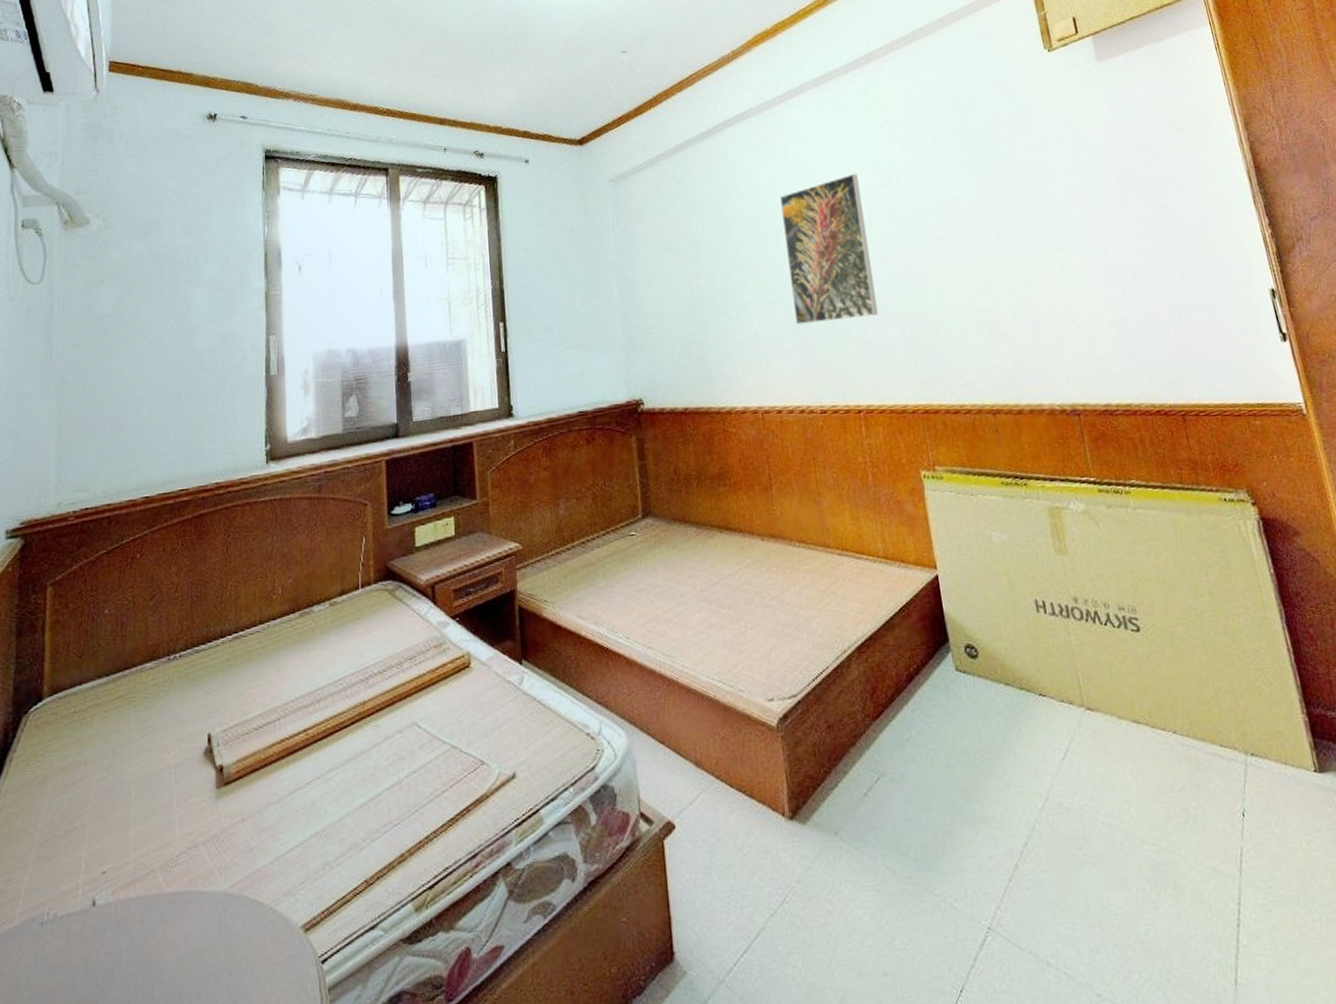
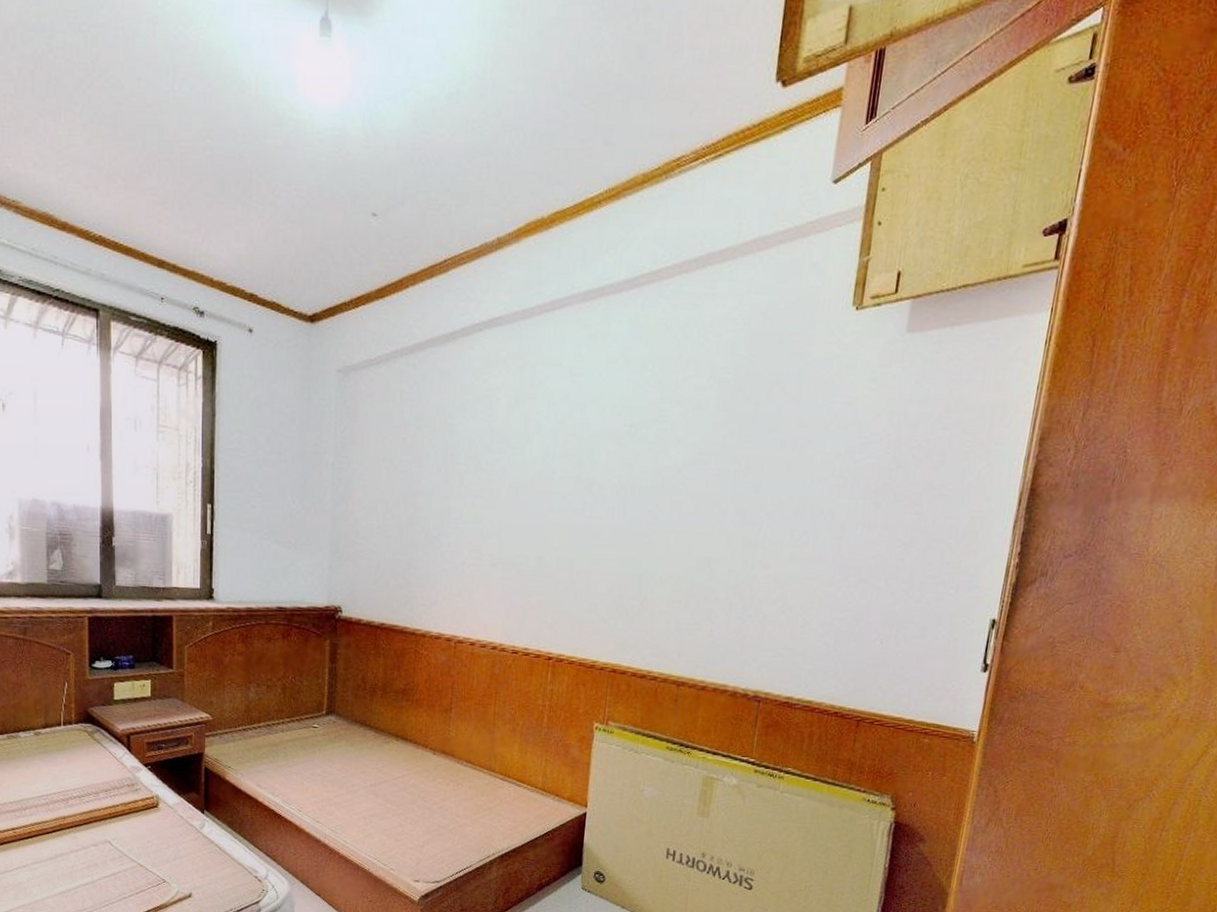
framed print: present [780,174,878,325] -> none [505,413,605,569]

